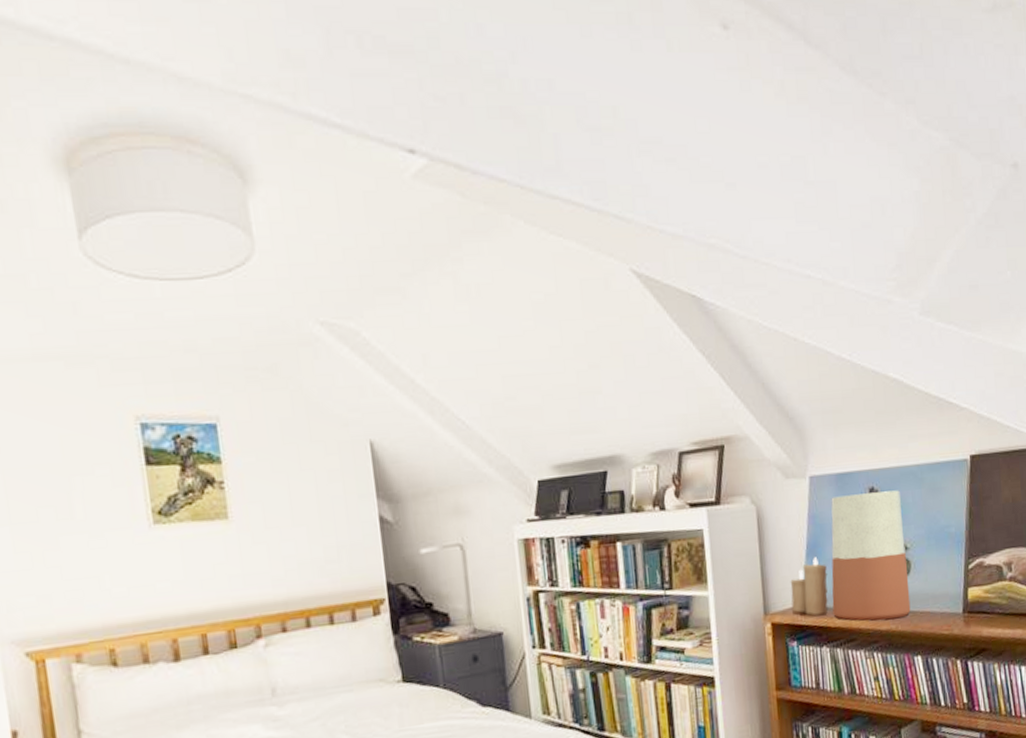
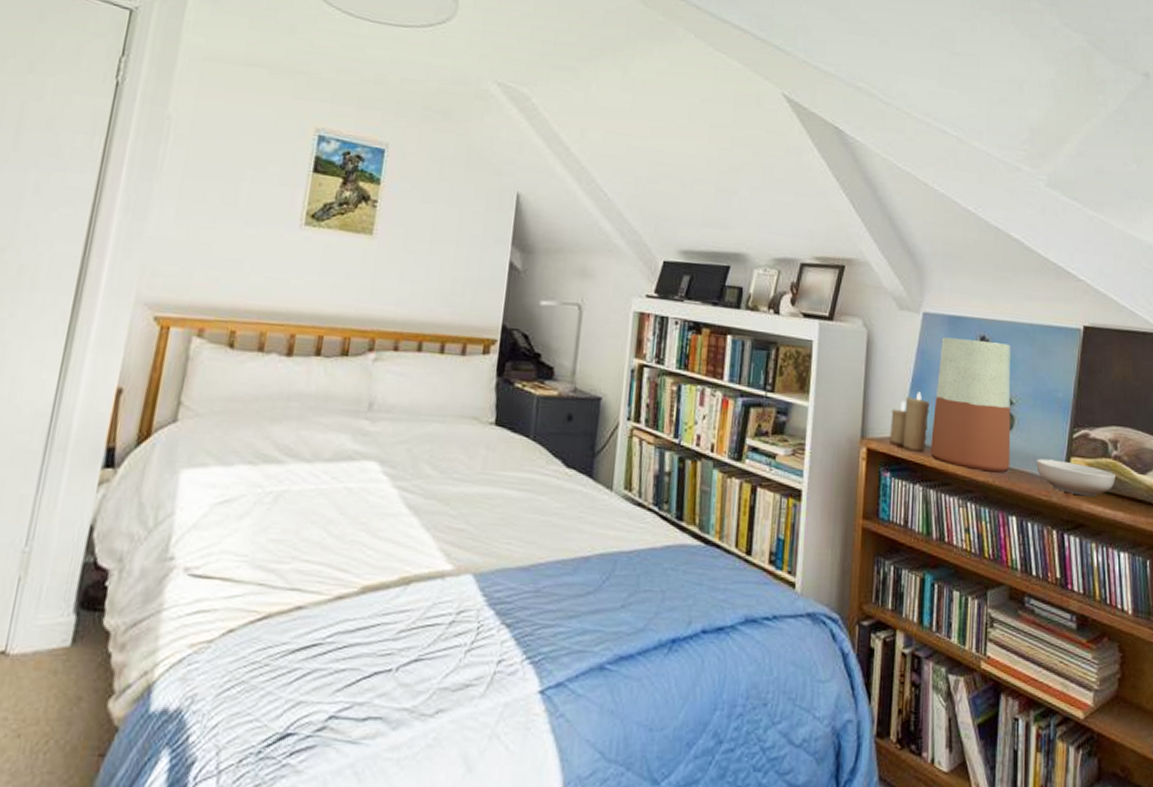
bowl: none [935,592,1013,623] -> present [1036,458,1117,497]

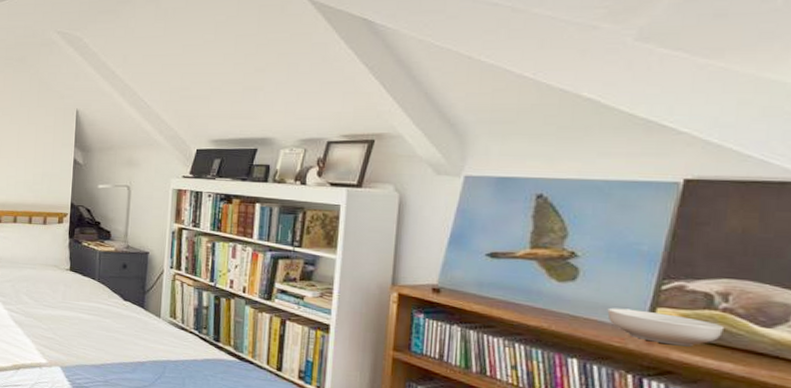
candle: present [890,392,930,453] -> none [424,246,471,299]
vase: present [930,337,1011,473] -> none [471,197,577,320]

